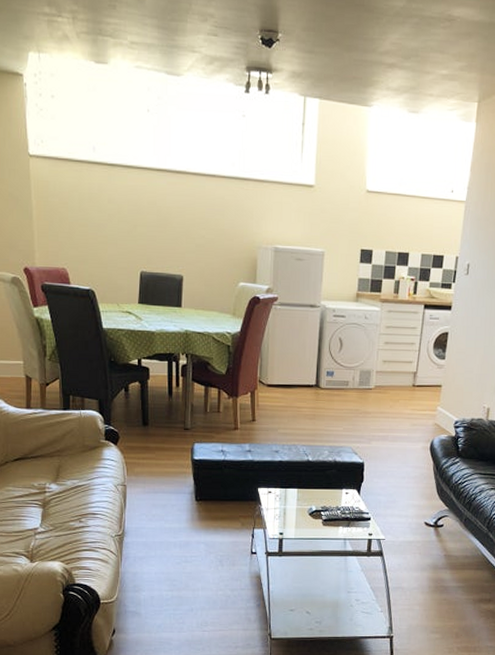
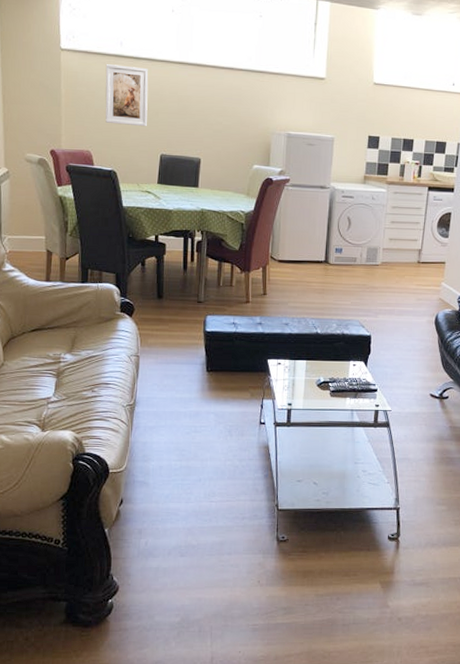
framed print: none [78,172,125,242] -> present [105,64,149,127]

